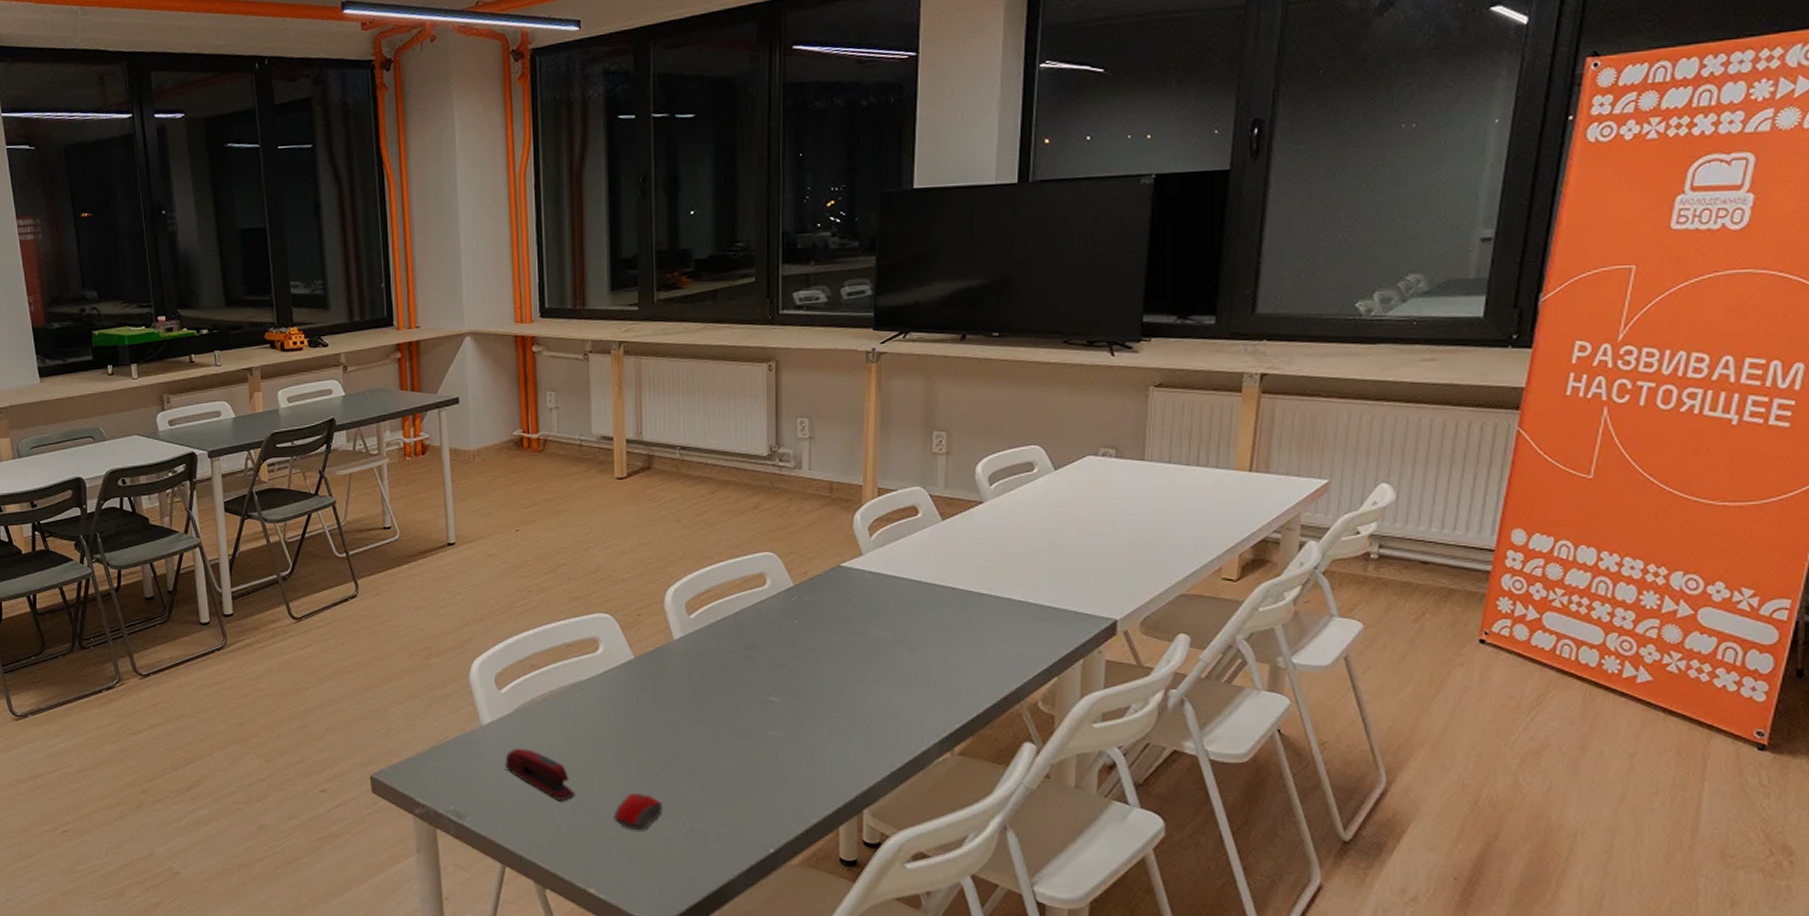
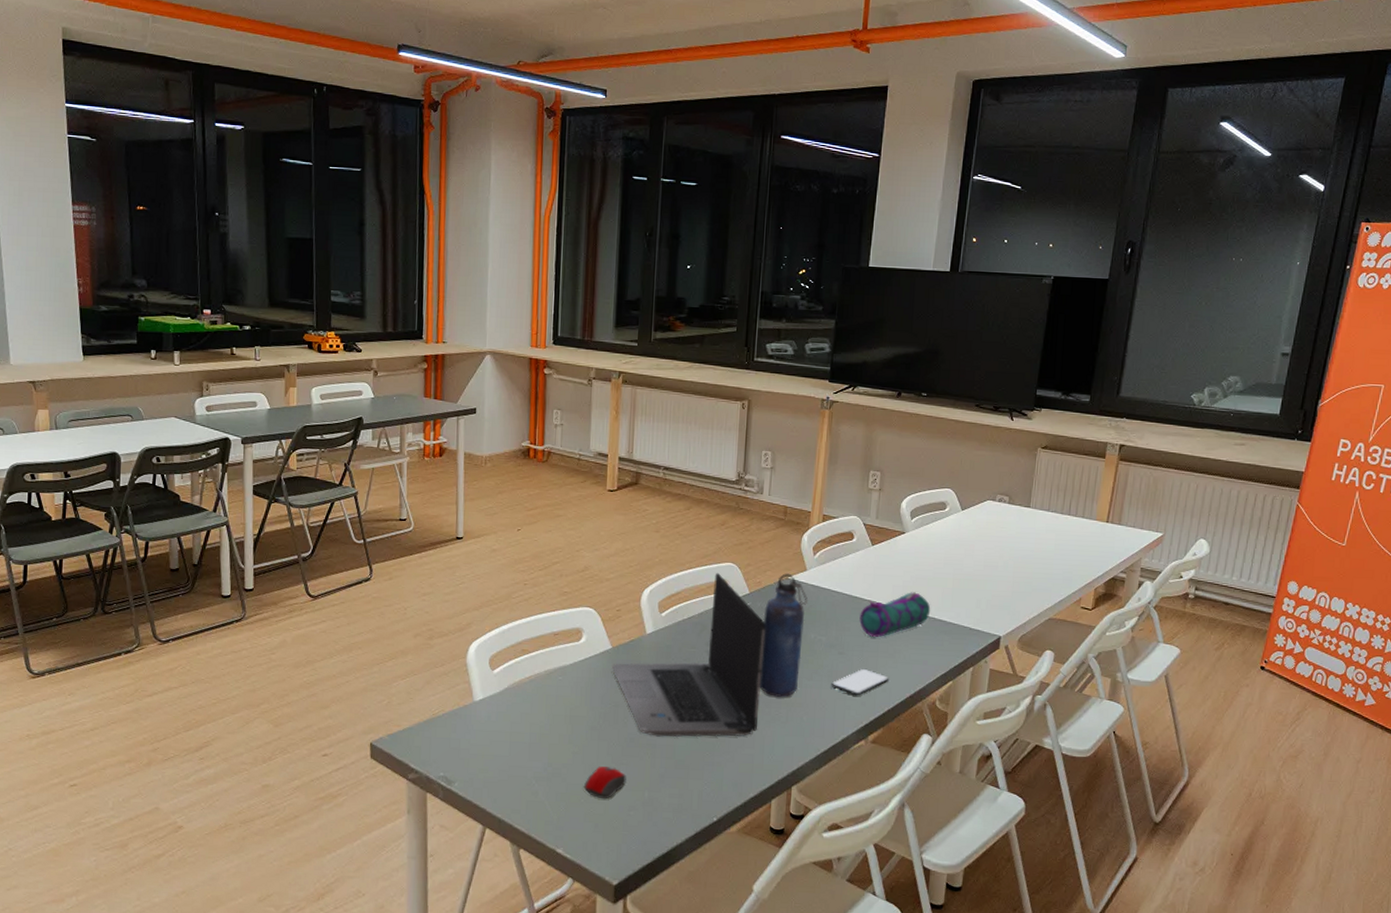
stapler: present [505,748,576,800] -> none [492,722,552,771]
laptop computer: none [635,564,817,757] -> present [611,572,765,737]
water bottle: none [813,560,867,705] -> present [759,573,808,697]
smartphone: none [903,667,976,700] -> present [831,668,890,696]
pencil case: none [933,573,1023,630] -> present [859,592,931,638]

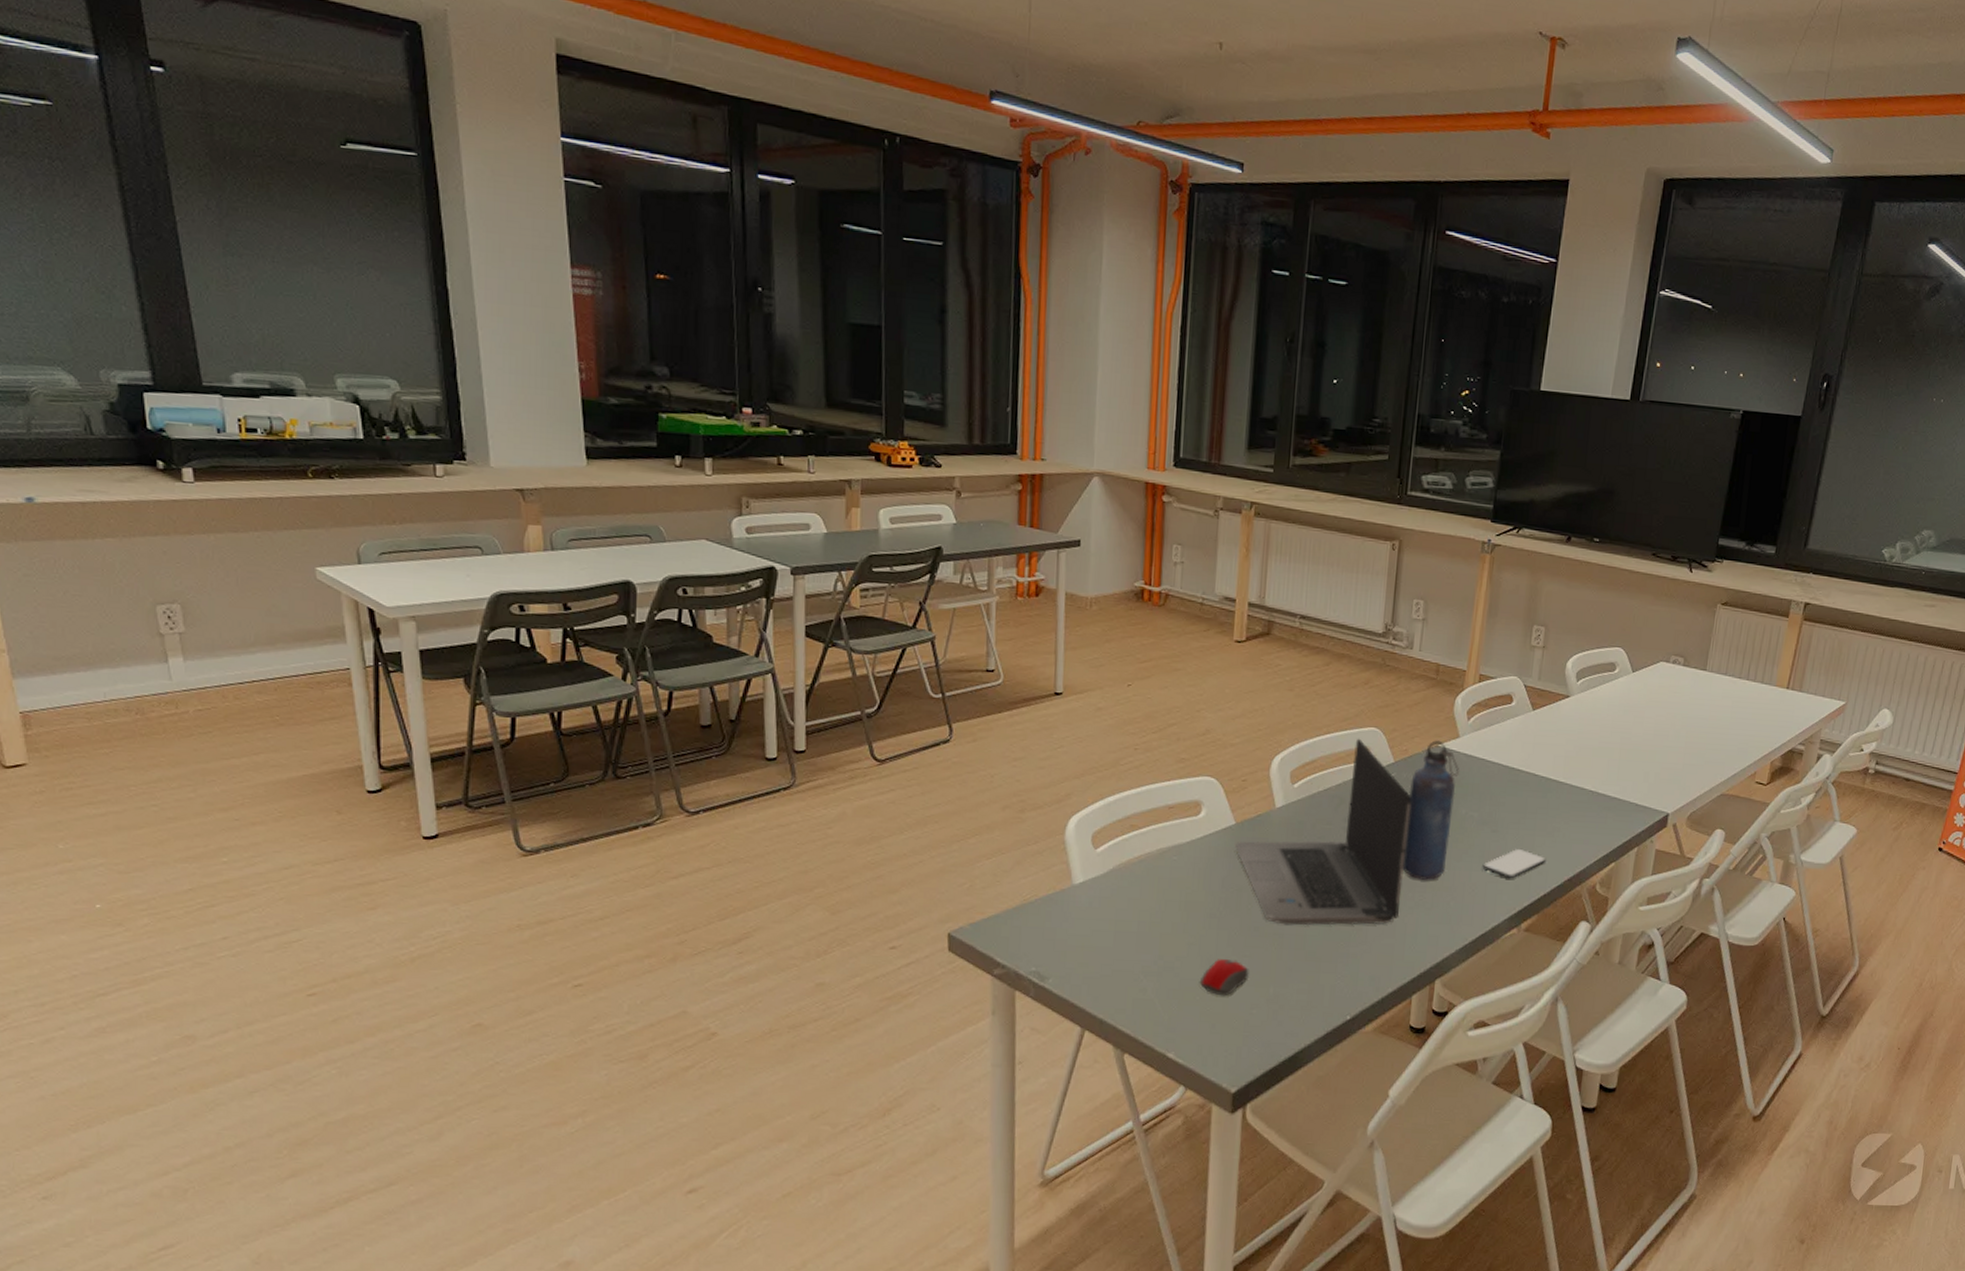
pencil case: present [859,592,931,638] -> none [1516,763,1595,814]

